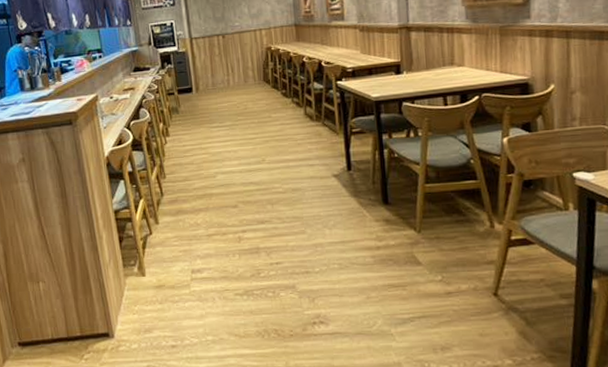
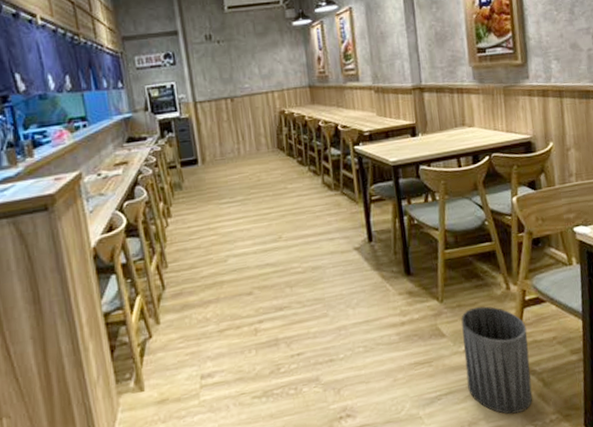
trash can: none [439,241,513,346] -> present [461,306,533,415]

